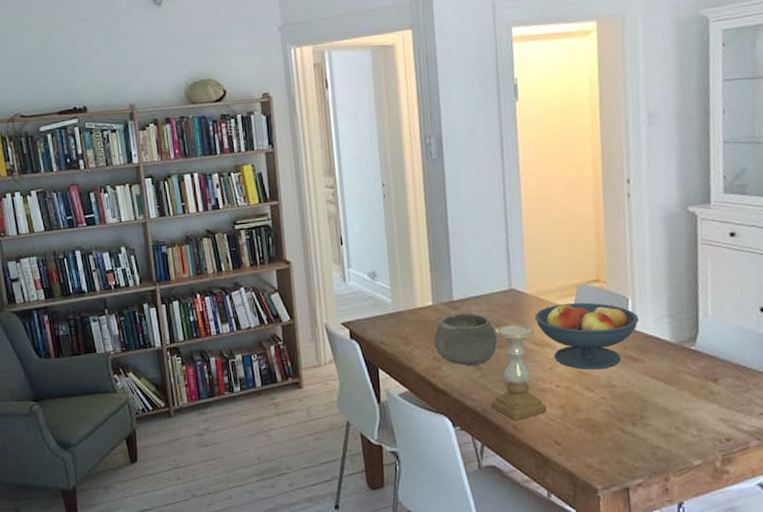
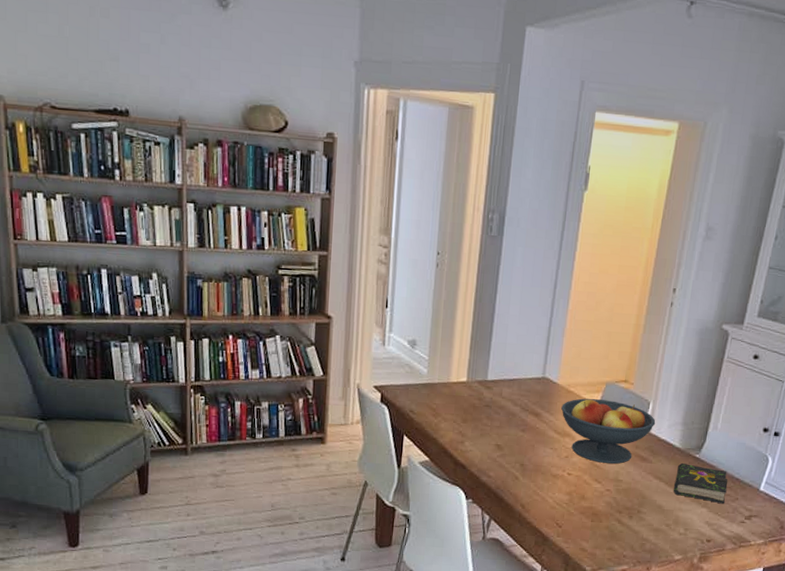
bowl: present [434,312,497,366] -> none [461,393,522,445]
candle holder: present [492,324,547,421] -> none [506,411,558,501]
book: none [674,357,736,397] -> present [674,462,728,504]

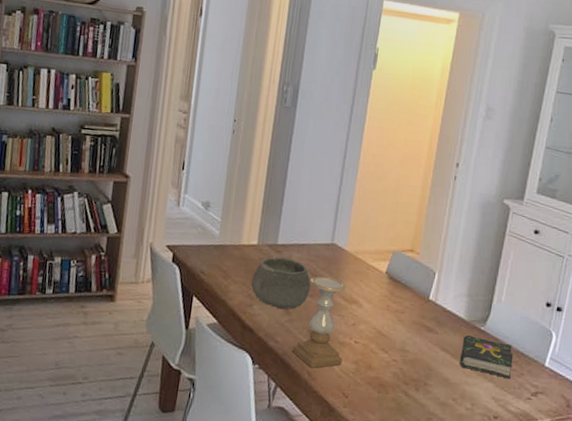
bowl: none [461,393,522,445] -> present [251,256,311,310]
candle holder: none [506,411,558,501] -> present [293,276,346,369]
fruit bowl: present [561,398,656,464] -> none [349,266,441,334]

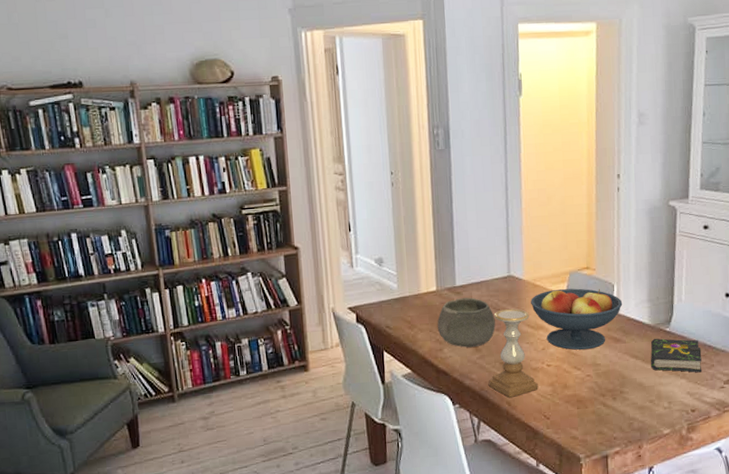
fruit bowl: none [349,266,441,334] -> present [531,288,623,350]

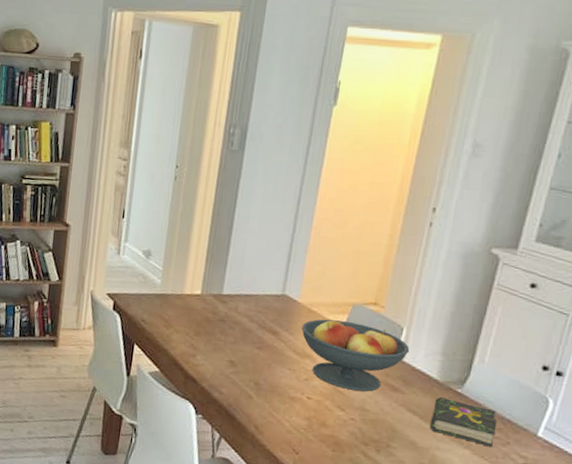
bowl: present [437,297,496,348] -> none [194,307,259,361]
candle holder: present [489,308,538,398] -> none [238,328,298,423]

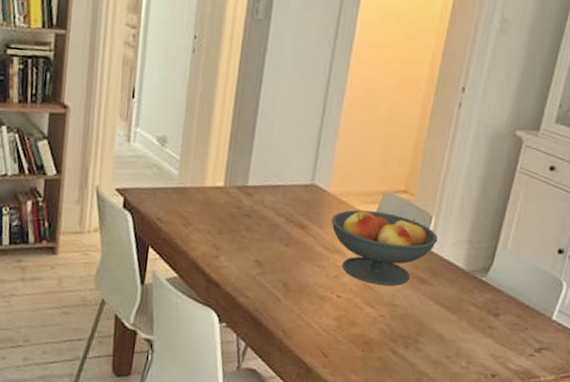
book: present [430,396,498,448] -> none [456,286,517,335]

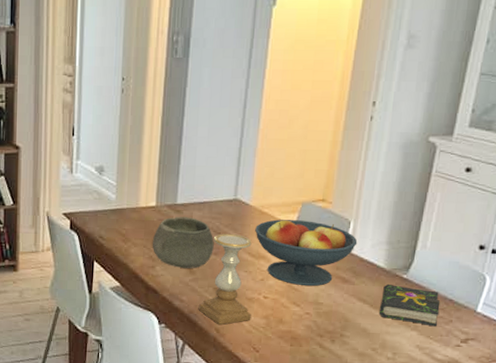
bowl: none [217,200,287,261] -> present [152,217,214,269]
candle holder: none [265,222,328,327] -> present [199,234,252,326]
book: none [456,286,517,335] -> present [379,283,441,327]

